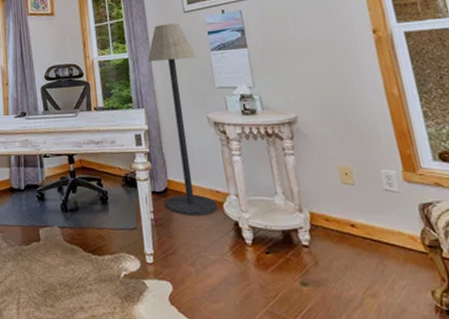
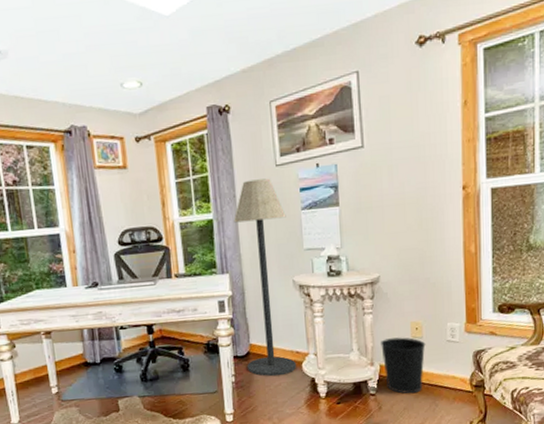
wastebasket: none [307,182,364,249] -> present [381,337,426,394]

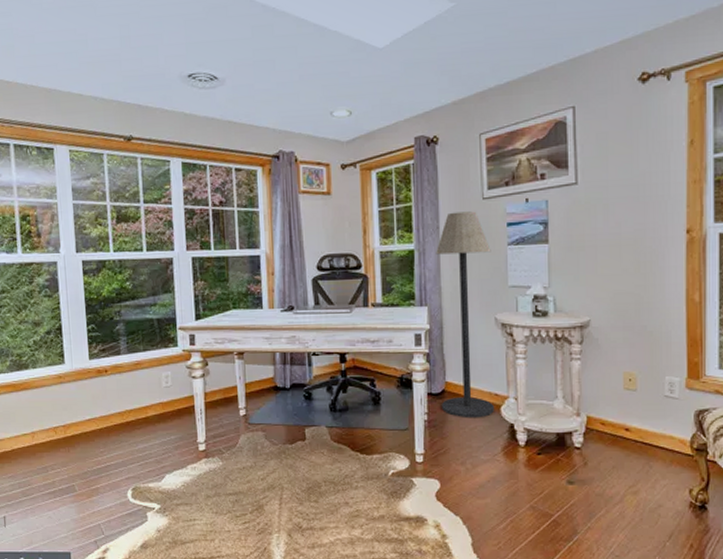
wastebasket: present [381,337,426,394] -> none [589,388,640,451]

